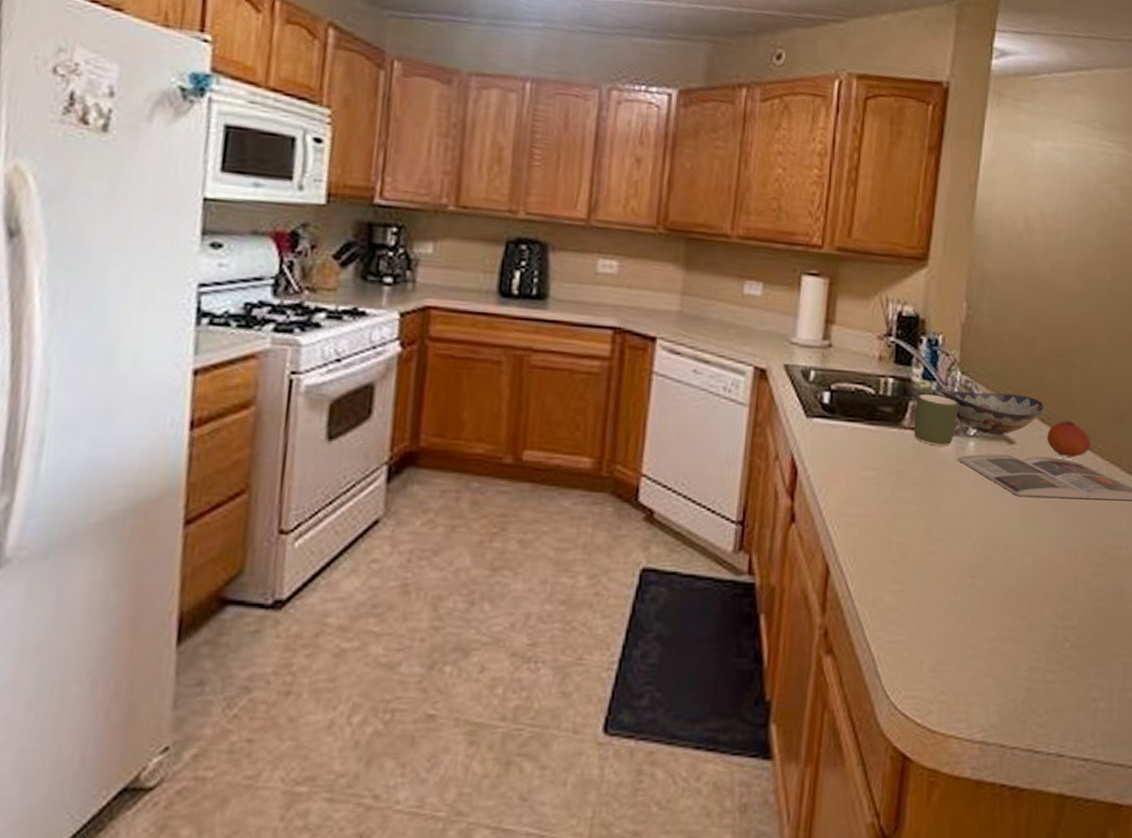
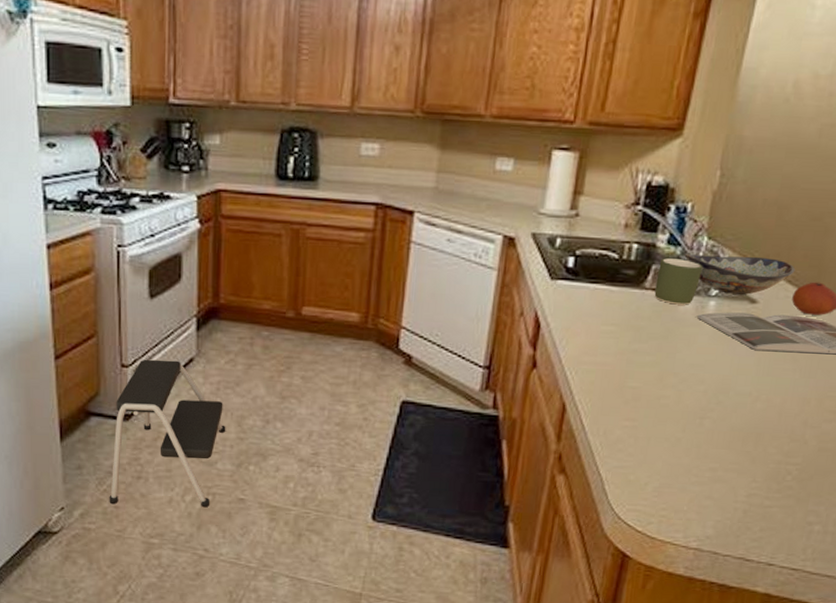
step stool: none [239,522,417,737] -> present [109,359,226,508]

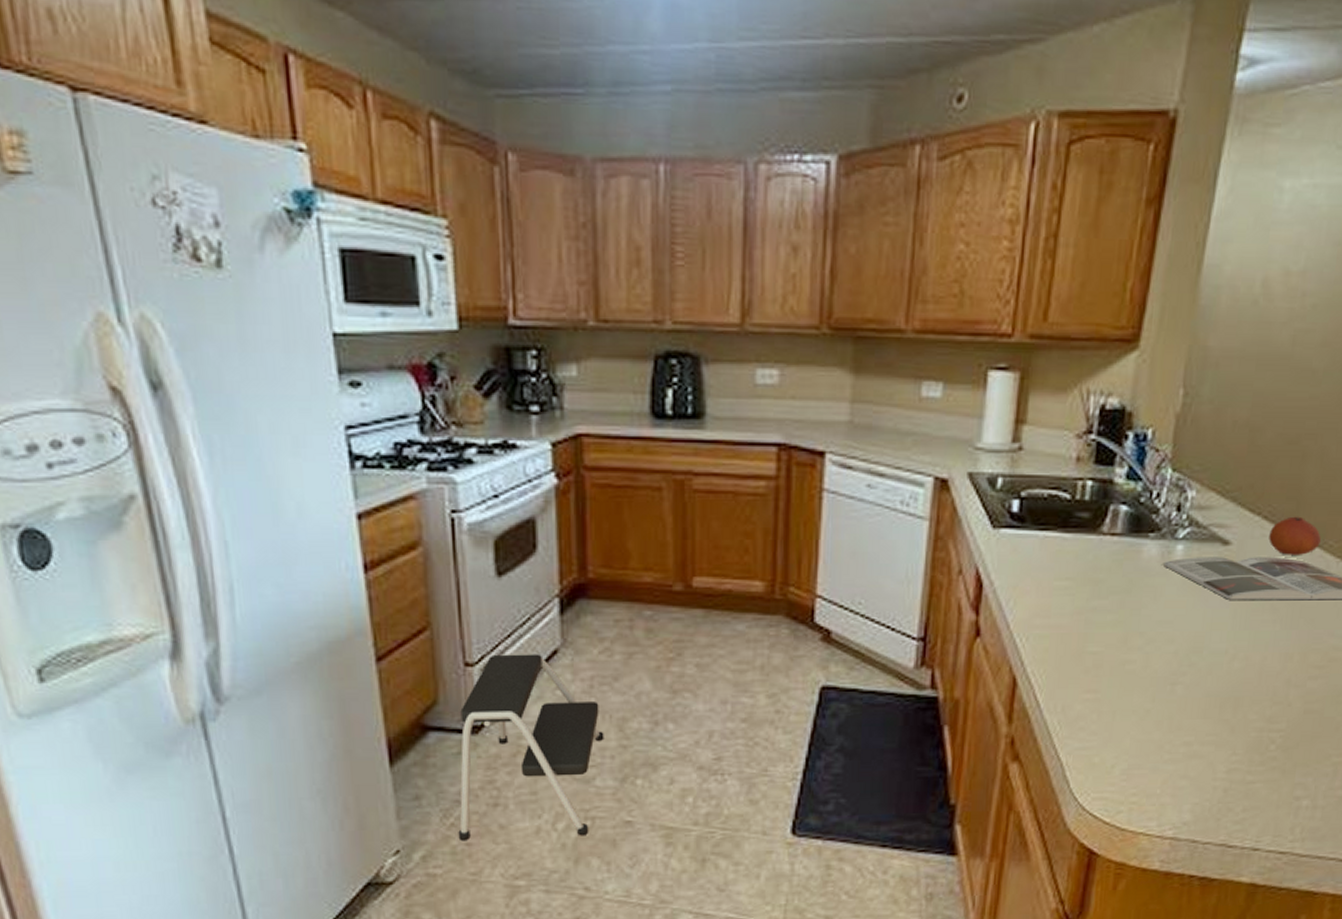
mug: present [654,258,703,305] -> none [1114,496,1168,551]
decorative bowl: present [684,253,796,295] -> none [1146,489,1272,535]

